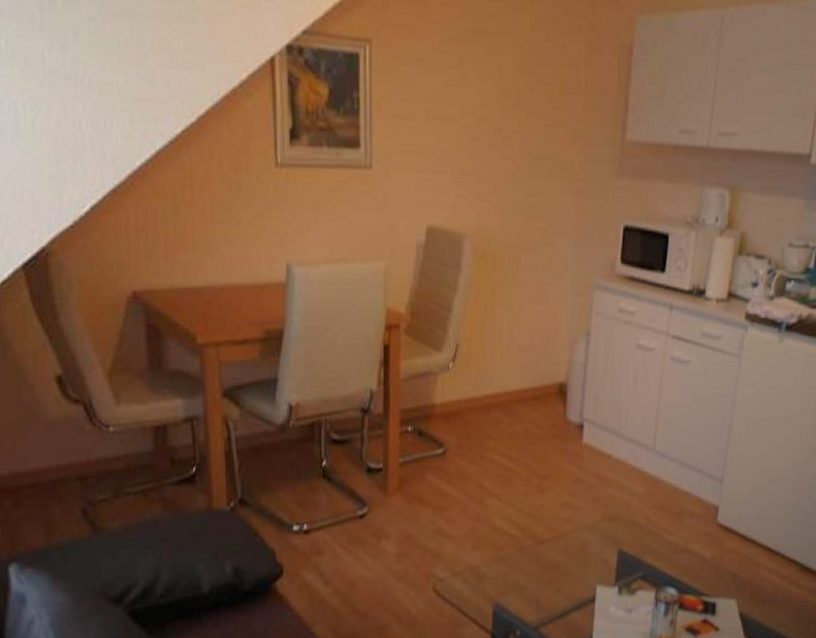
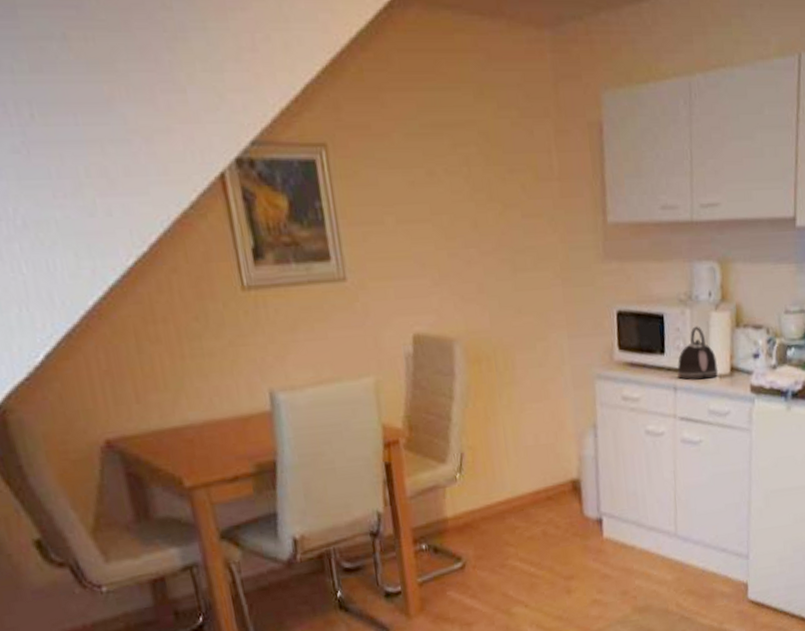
kettle: none [674,249,716,301] -> present [676,326,719,380]

